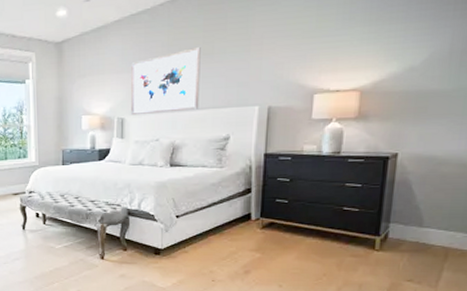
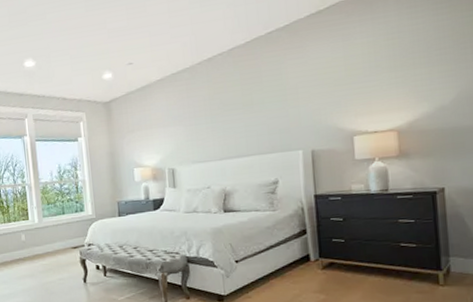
wall art: present [131,47,201,116] -> none [176,99,245,166]

